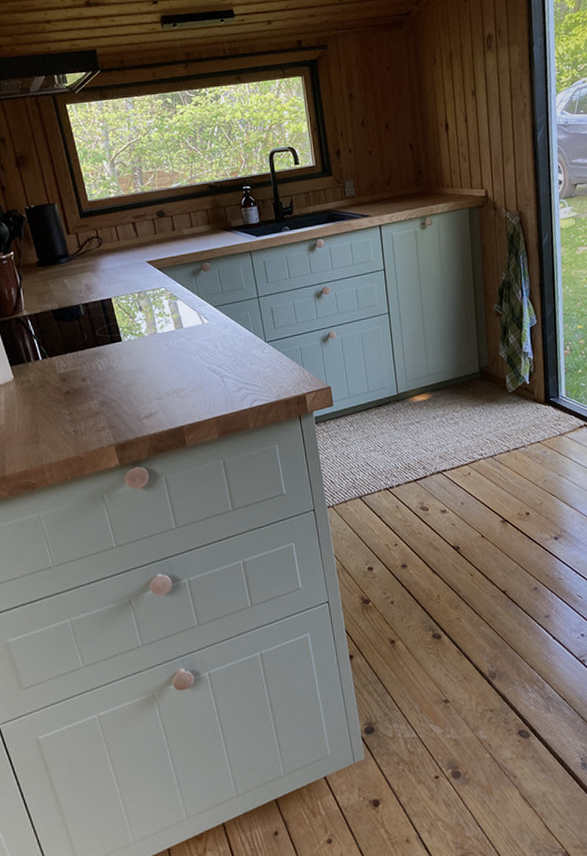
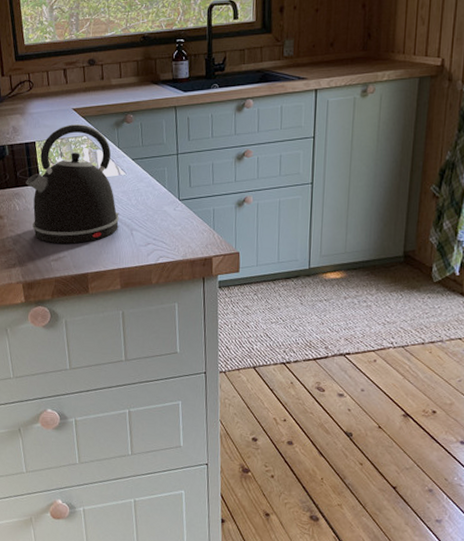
kettle: none [106,276,209,400] -> present [26,124,119,244]

